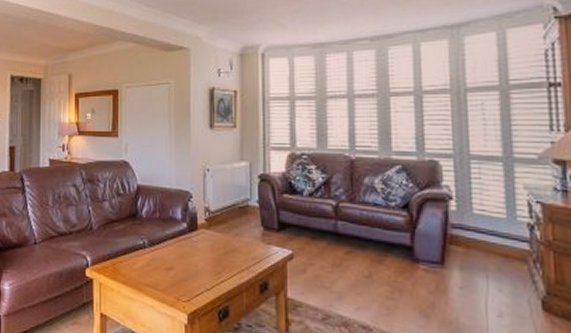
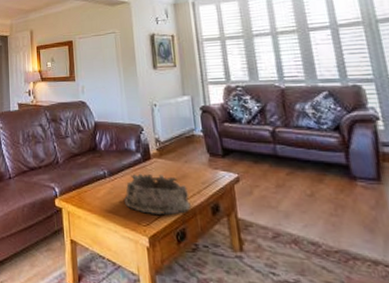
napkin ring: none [165,245,237,291] -> present [124,173,191,216]

